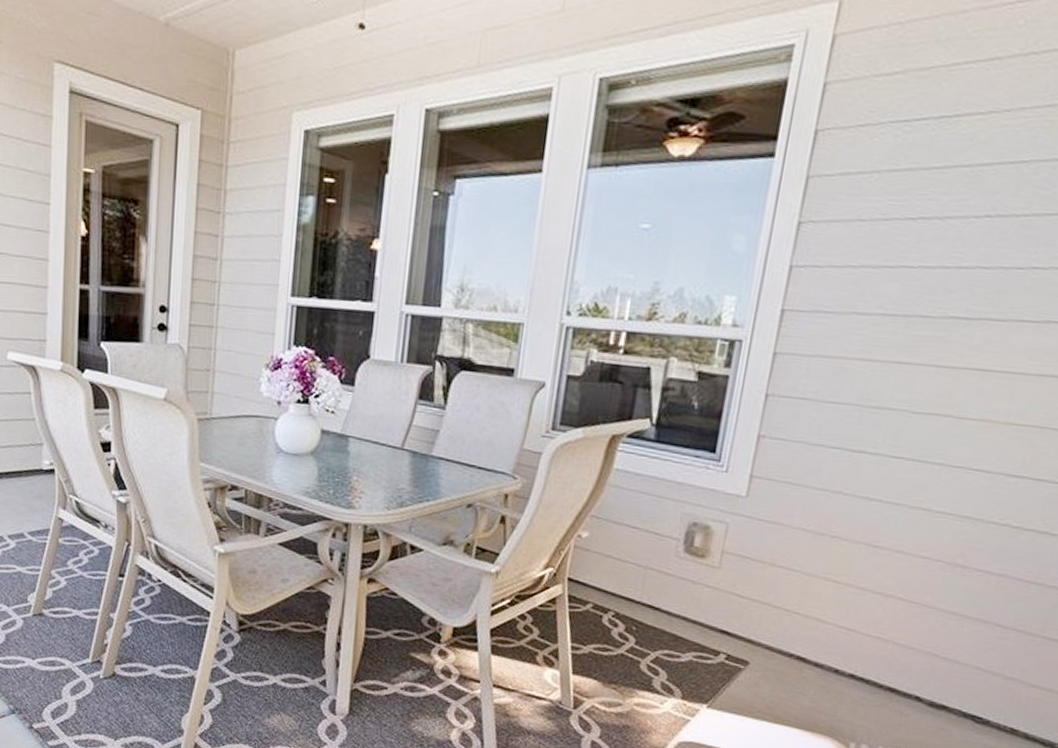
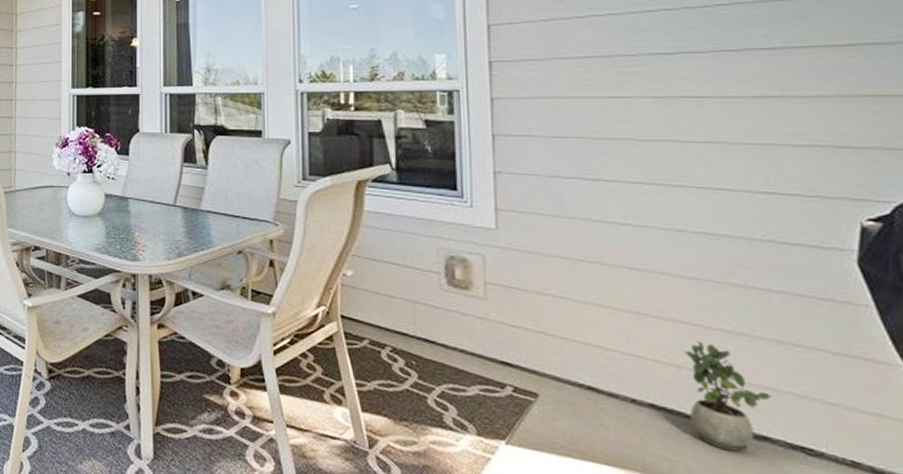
potted plant: none [883,617,962,719] -> present [685,340,773,452]

